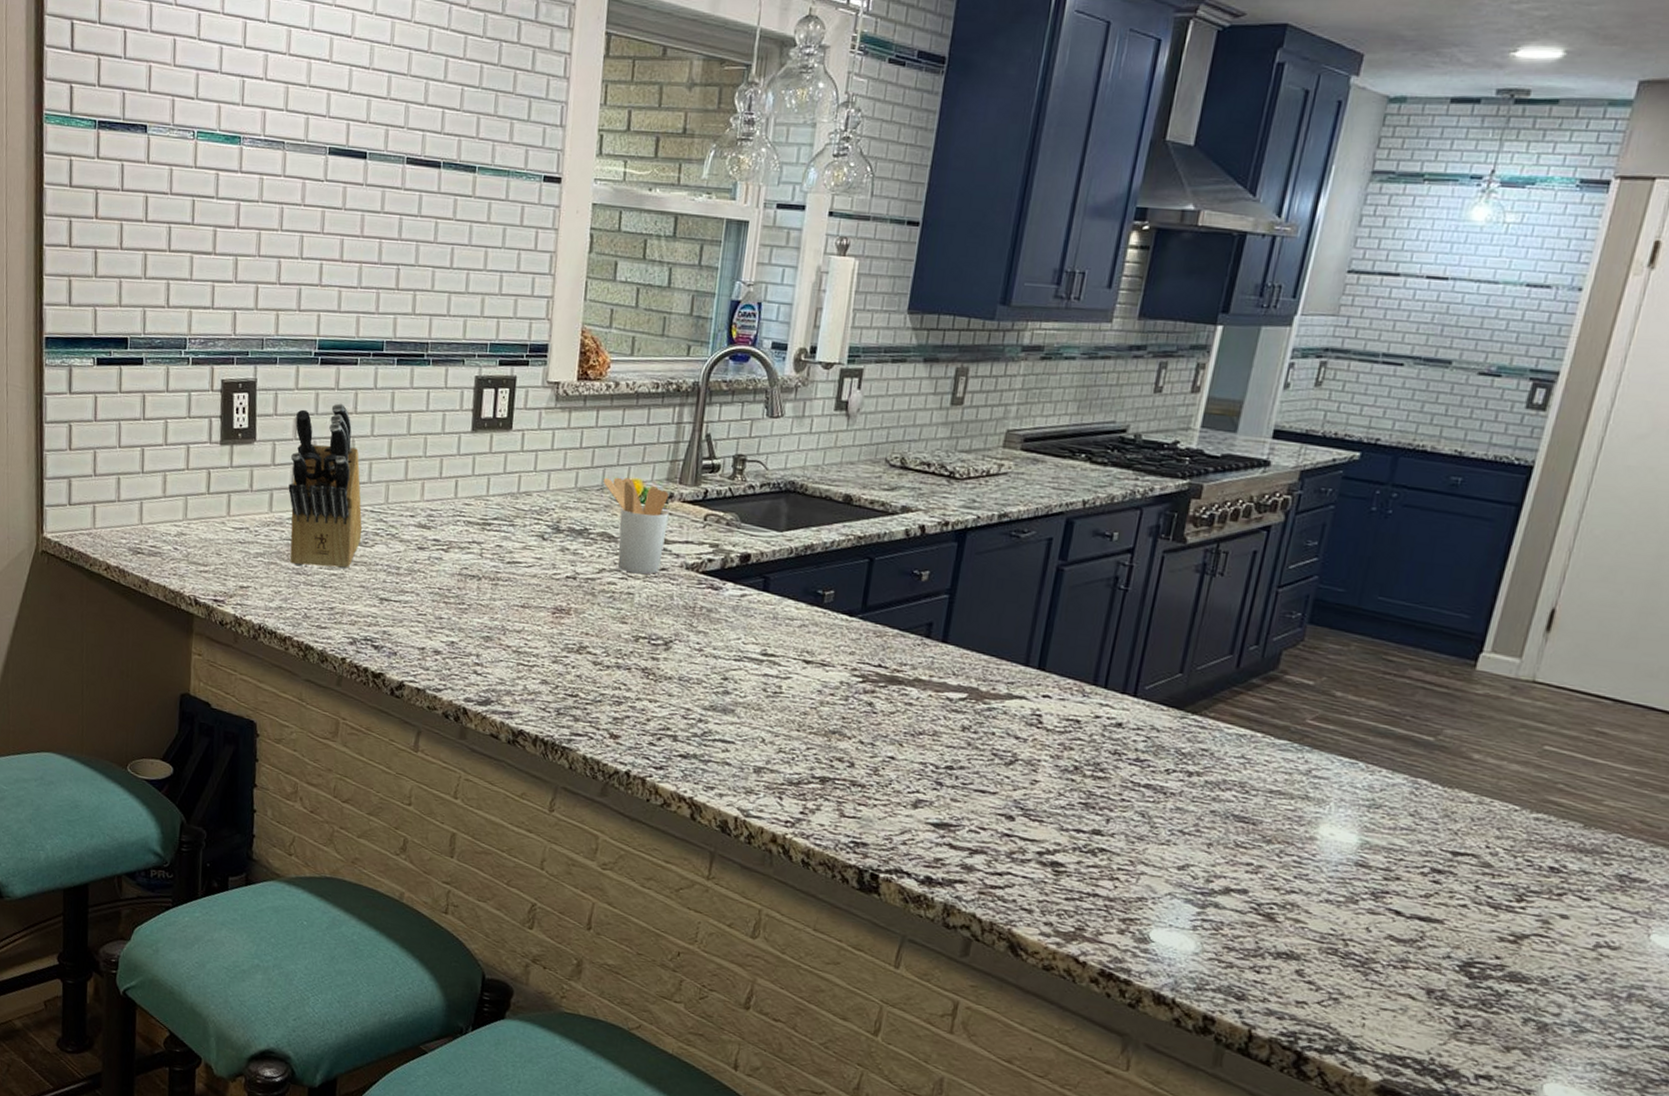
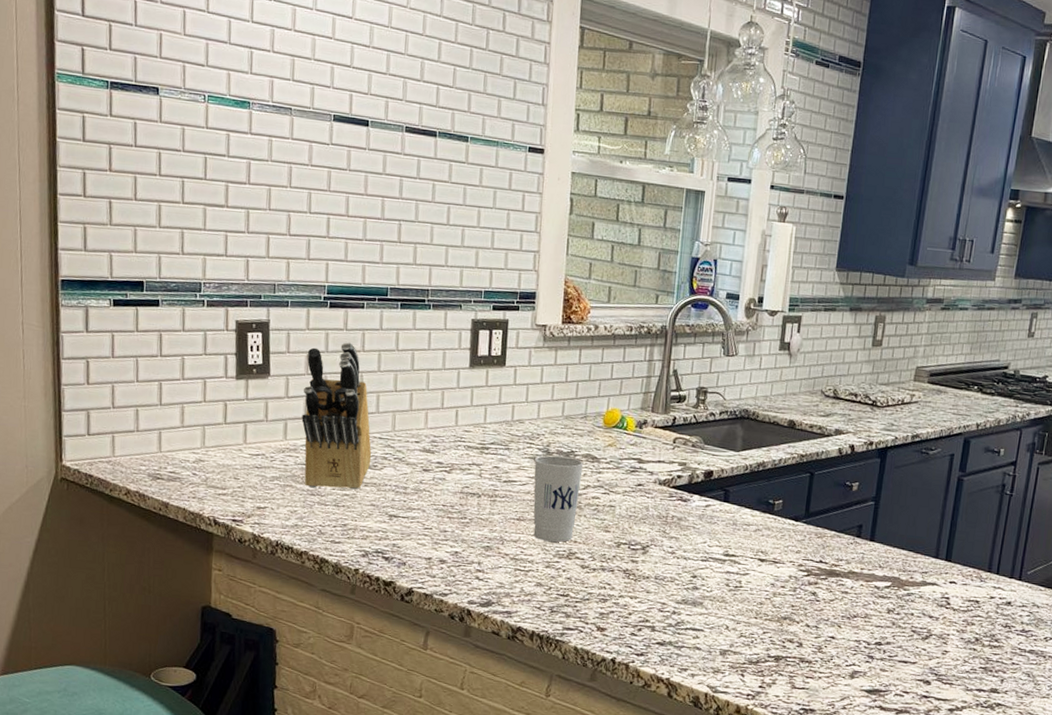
cup: none [539,533,599,634] -> present [533,455,584,543]
utensil holder: present [603,477,669,575] -> none [586,406,644,490]

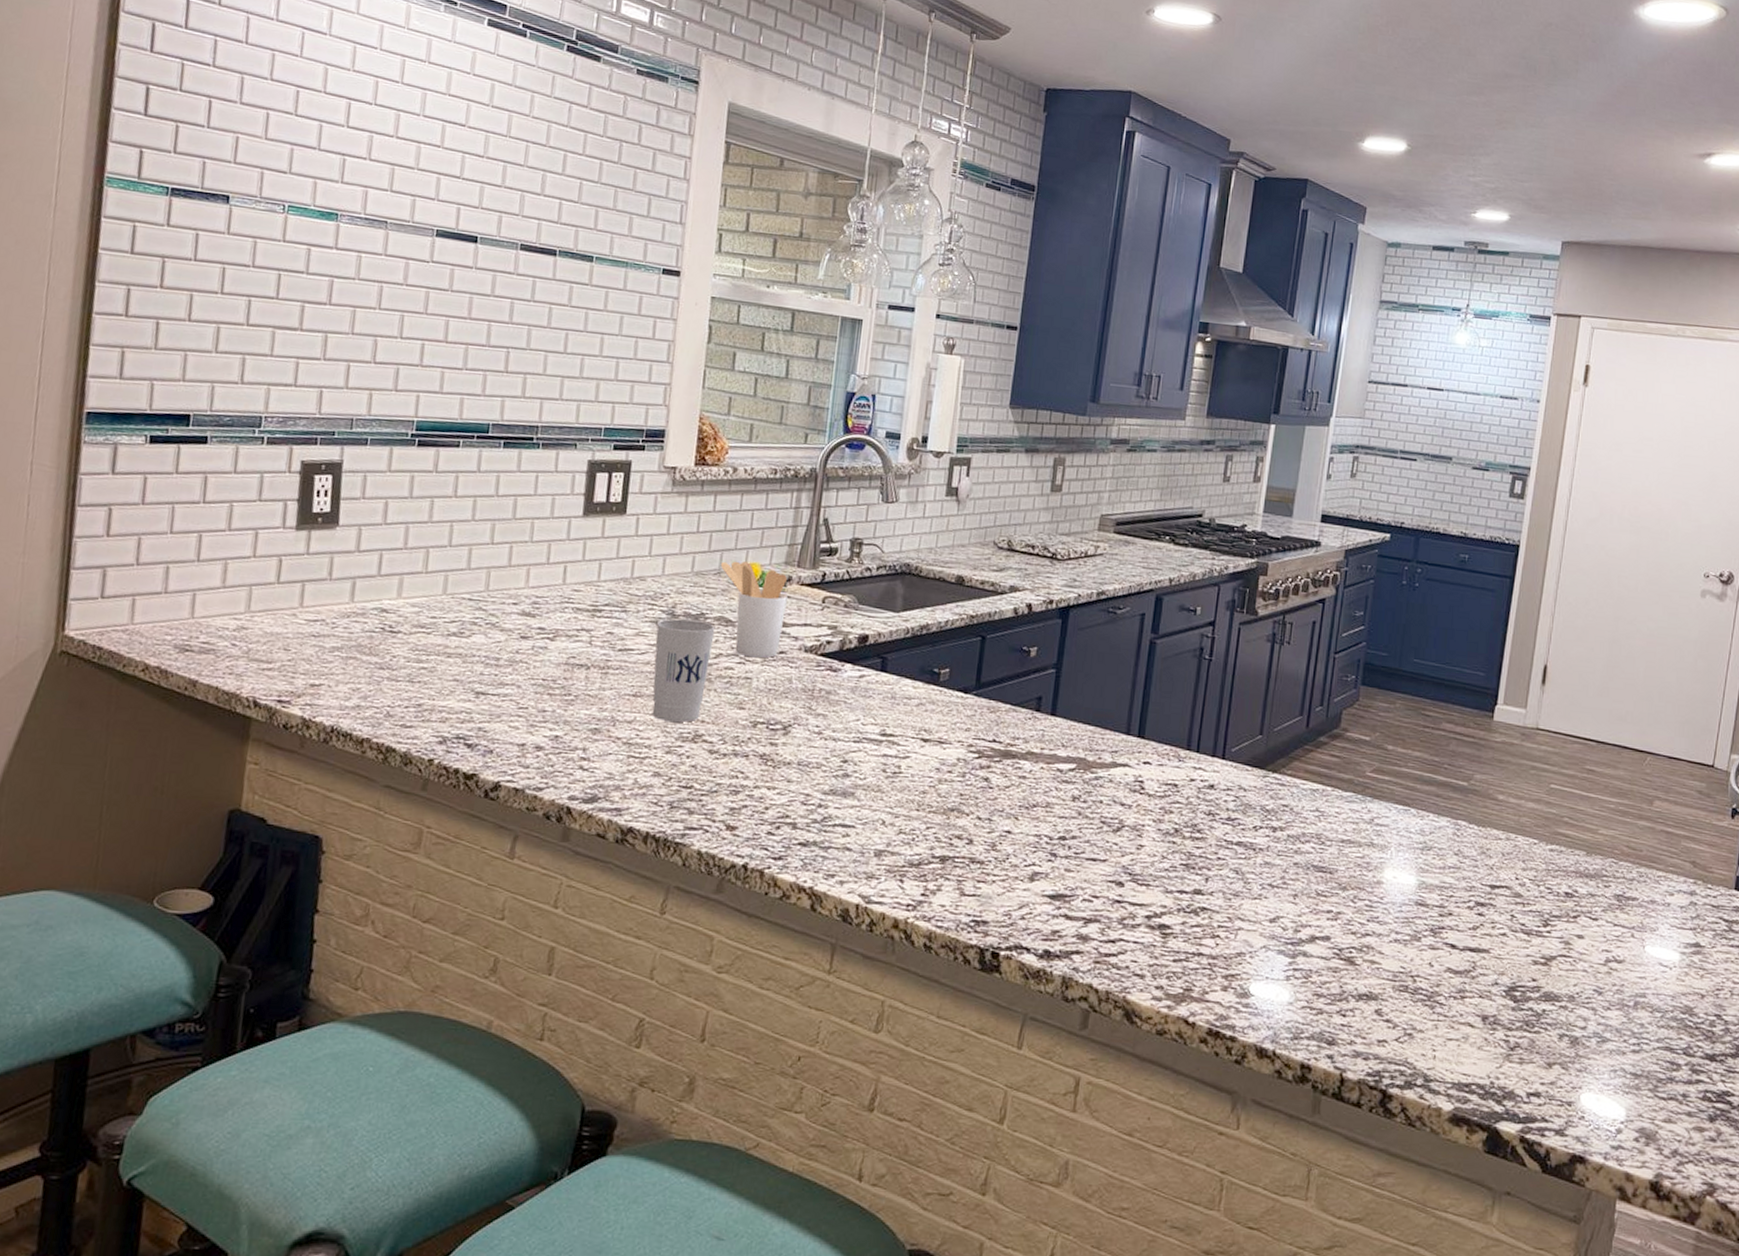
knife block: present [301,342,372,490] -> none [372,486,459,662]
utensil holder: none [586,406,644,490] -> present [720,561,788,658]

